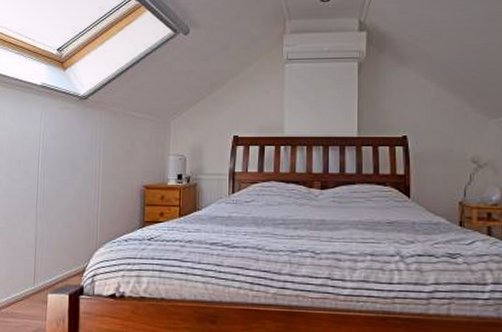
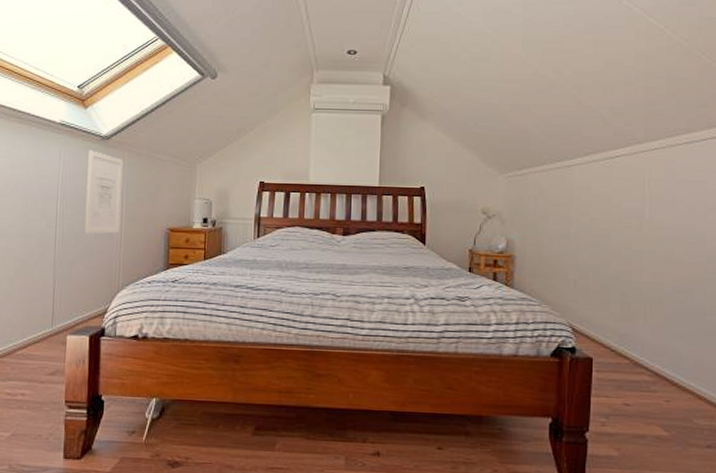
wall art: none [64,110,100,193] -> present [84,150,123,234]

